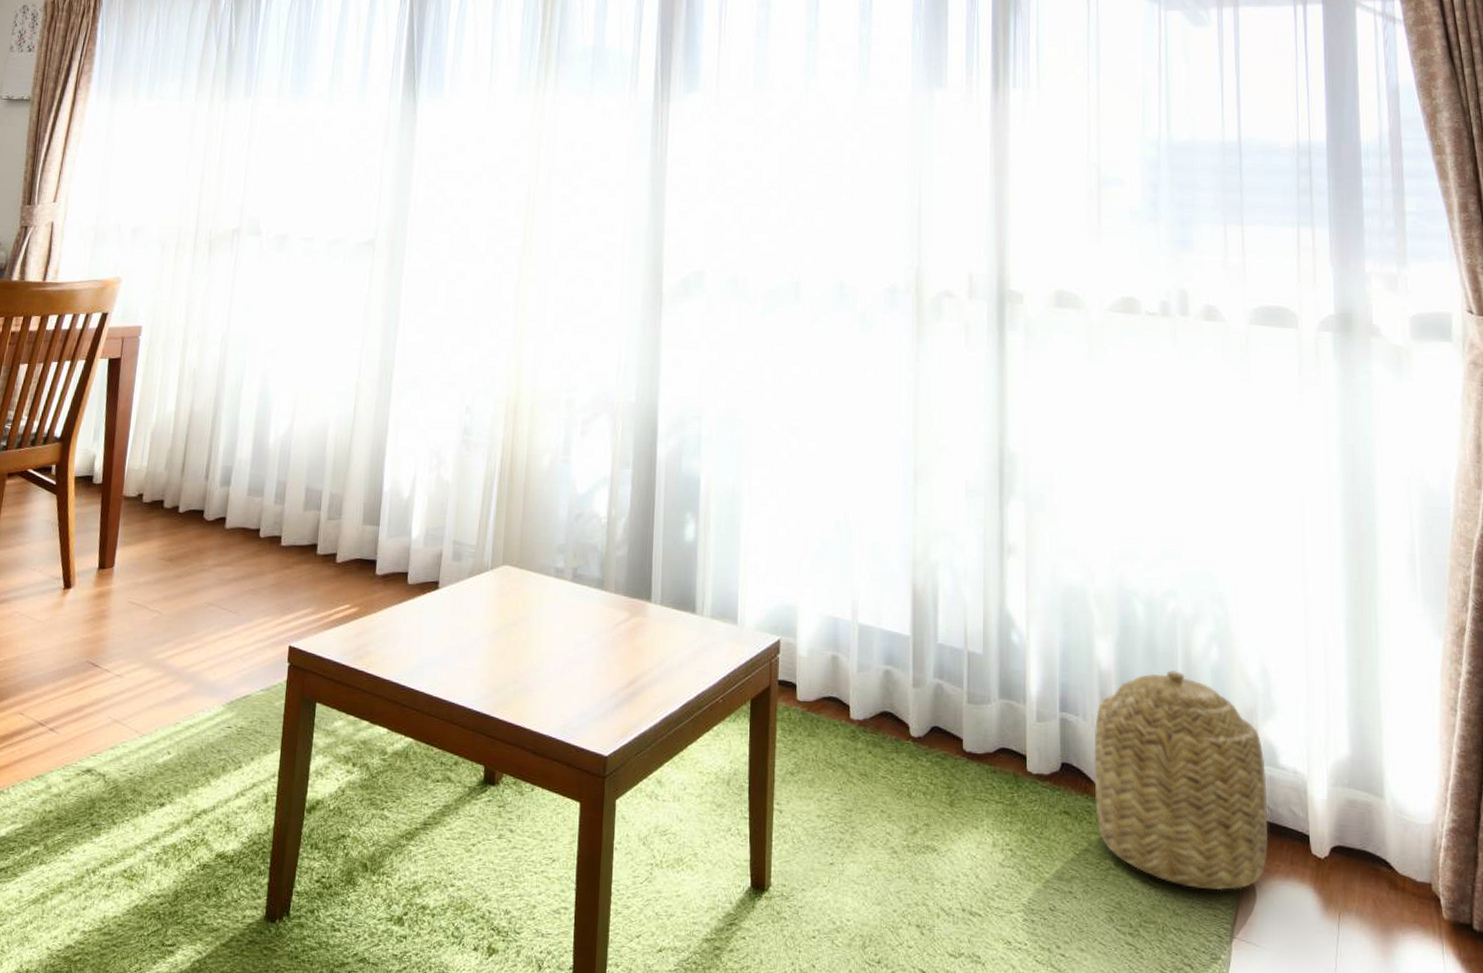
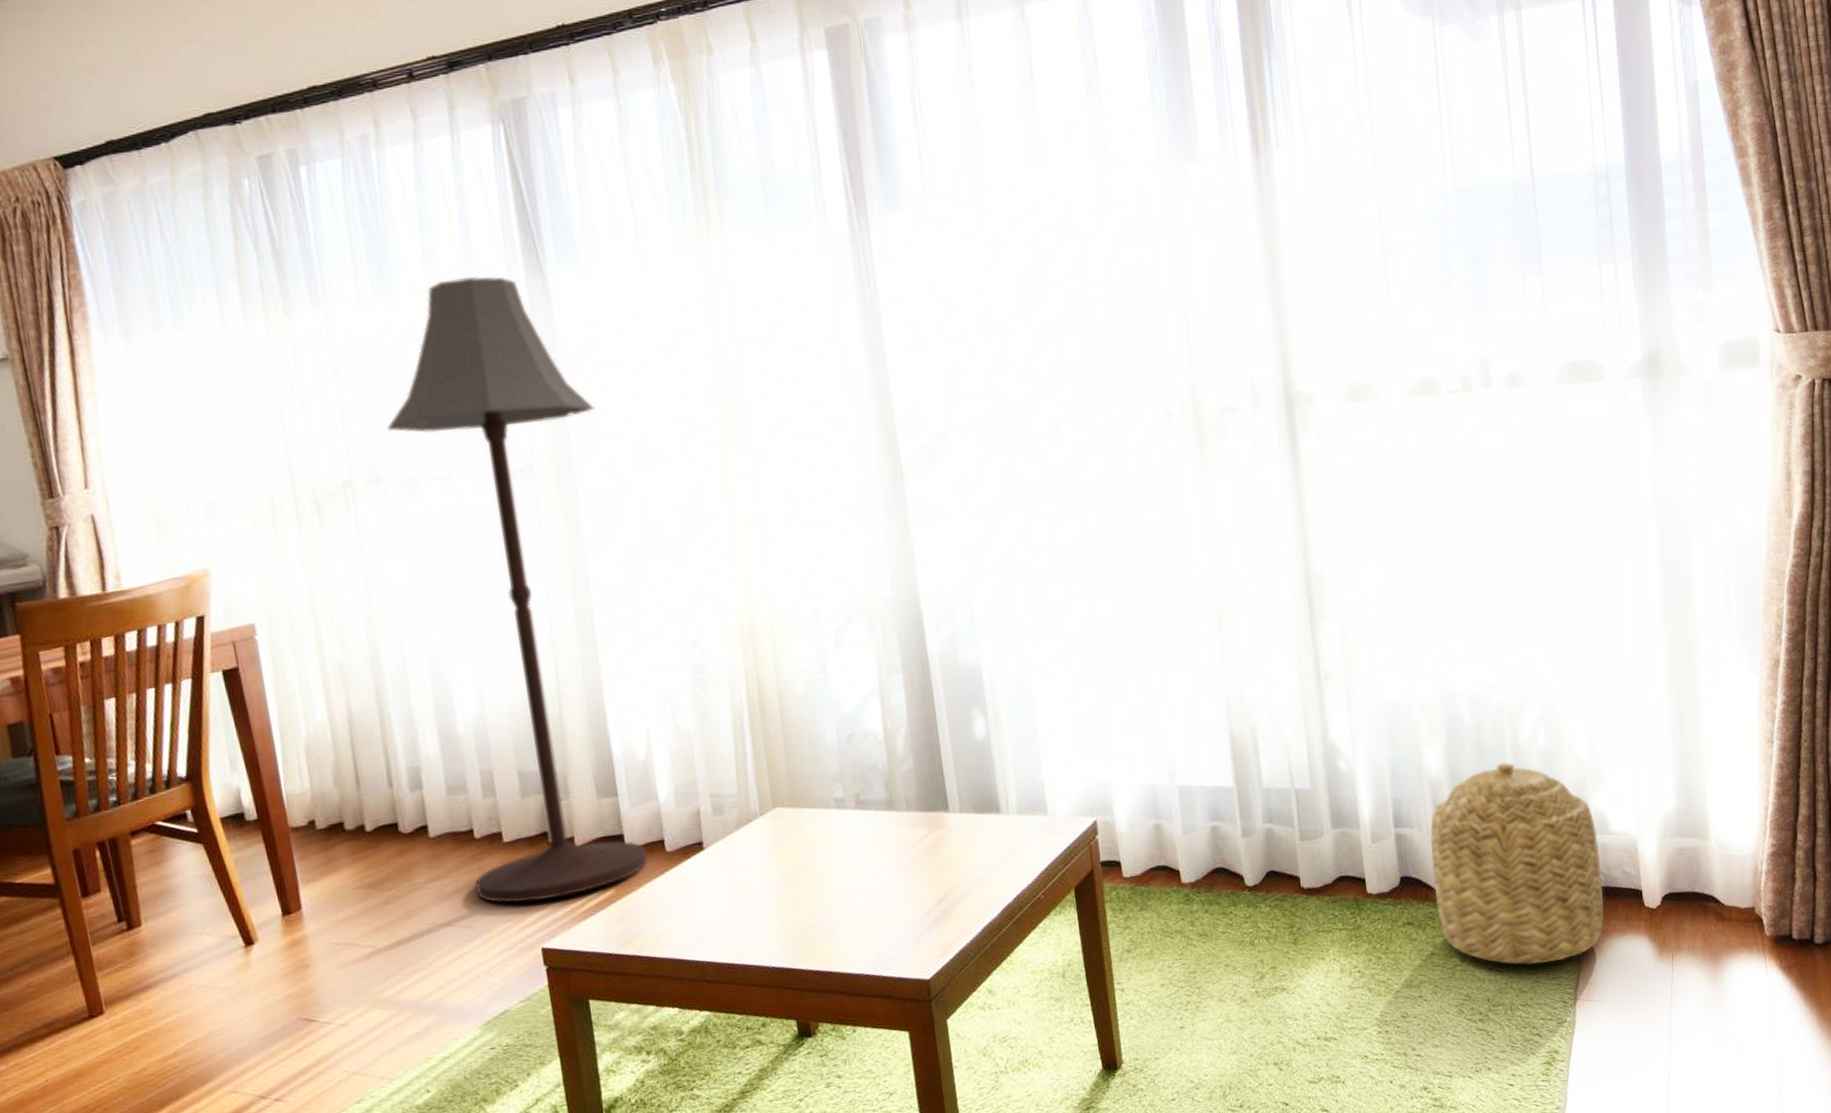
floor lamp: none [250,91,431,605] -> present [387,276,648,904]

